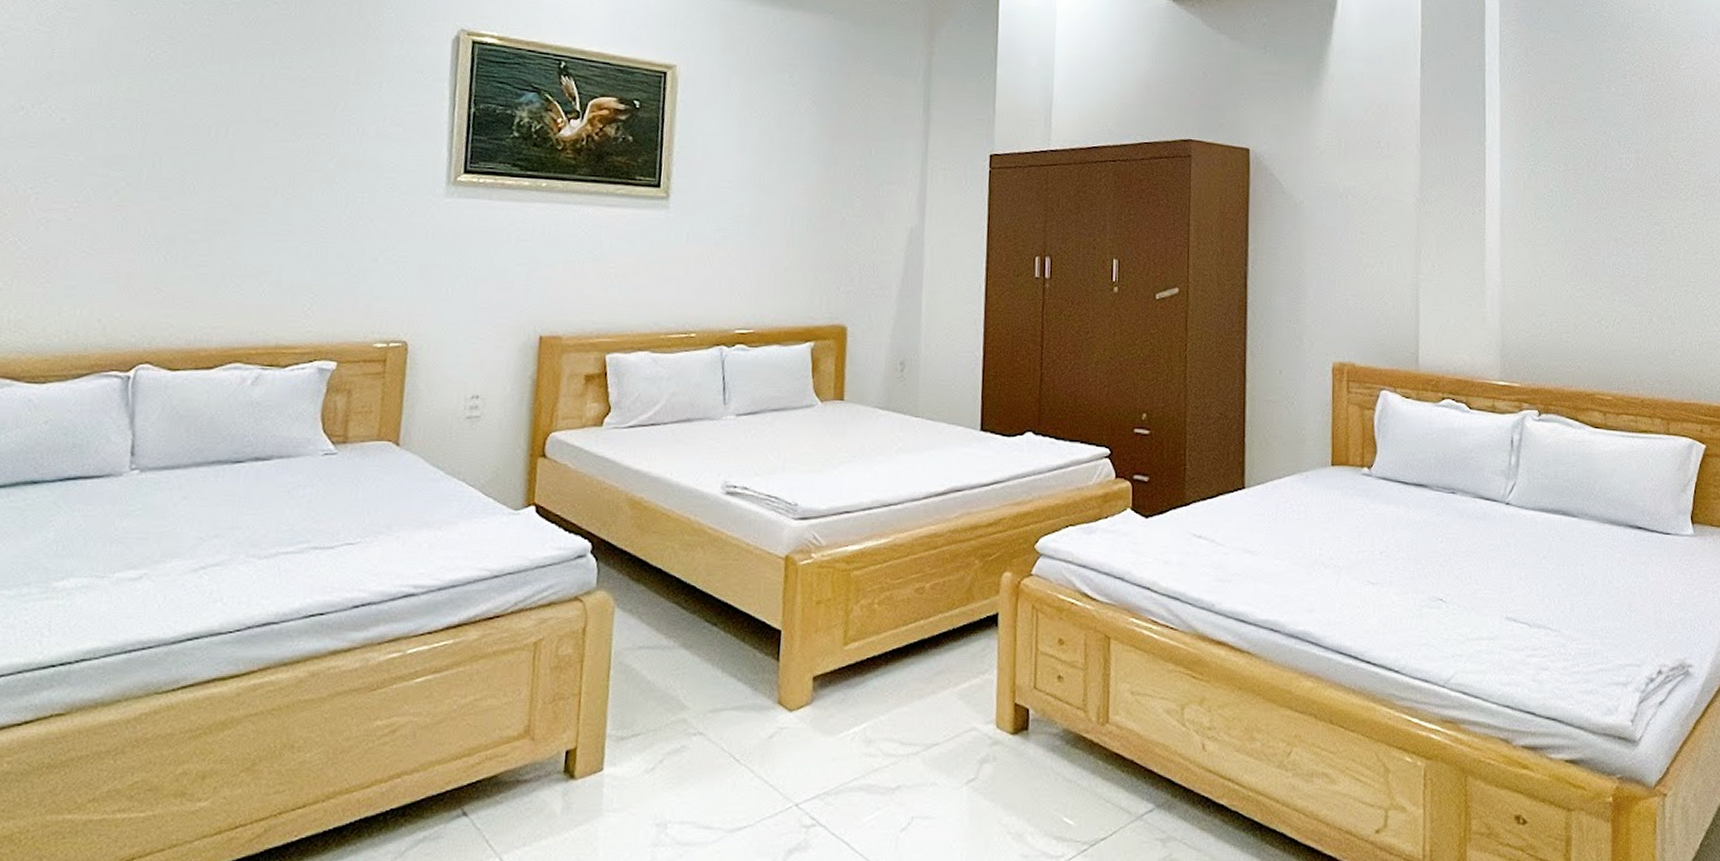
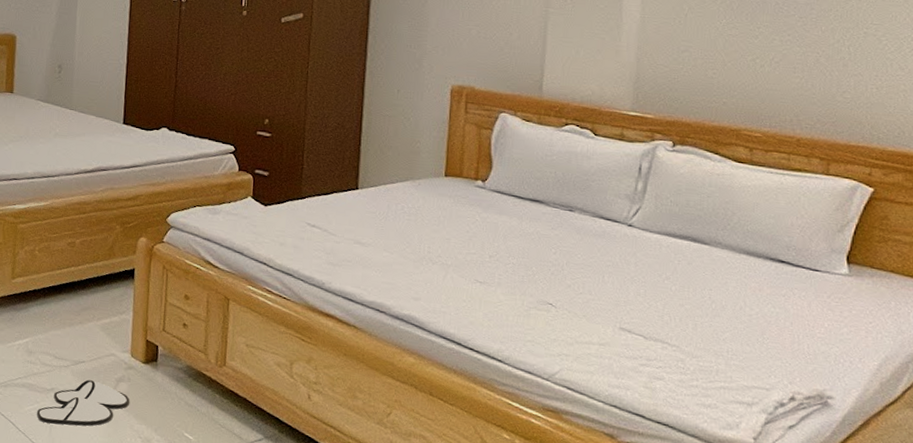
slippers: none [879,767,997,835] -> present [37,379,130,426]

